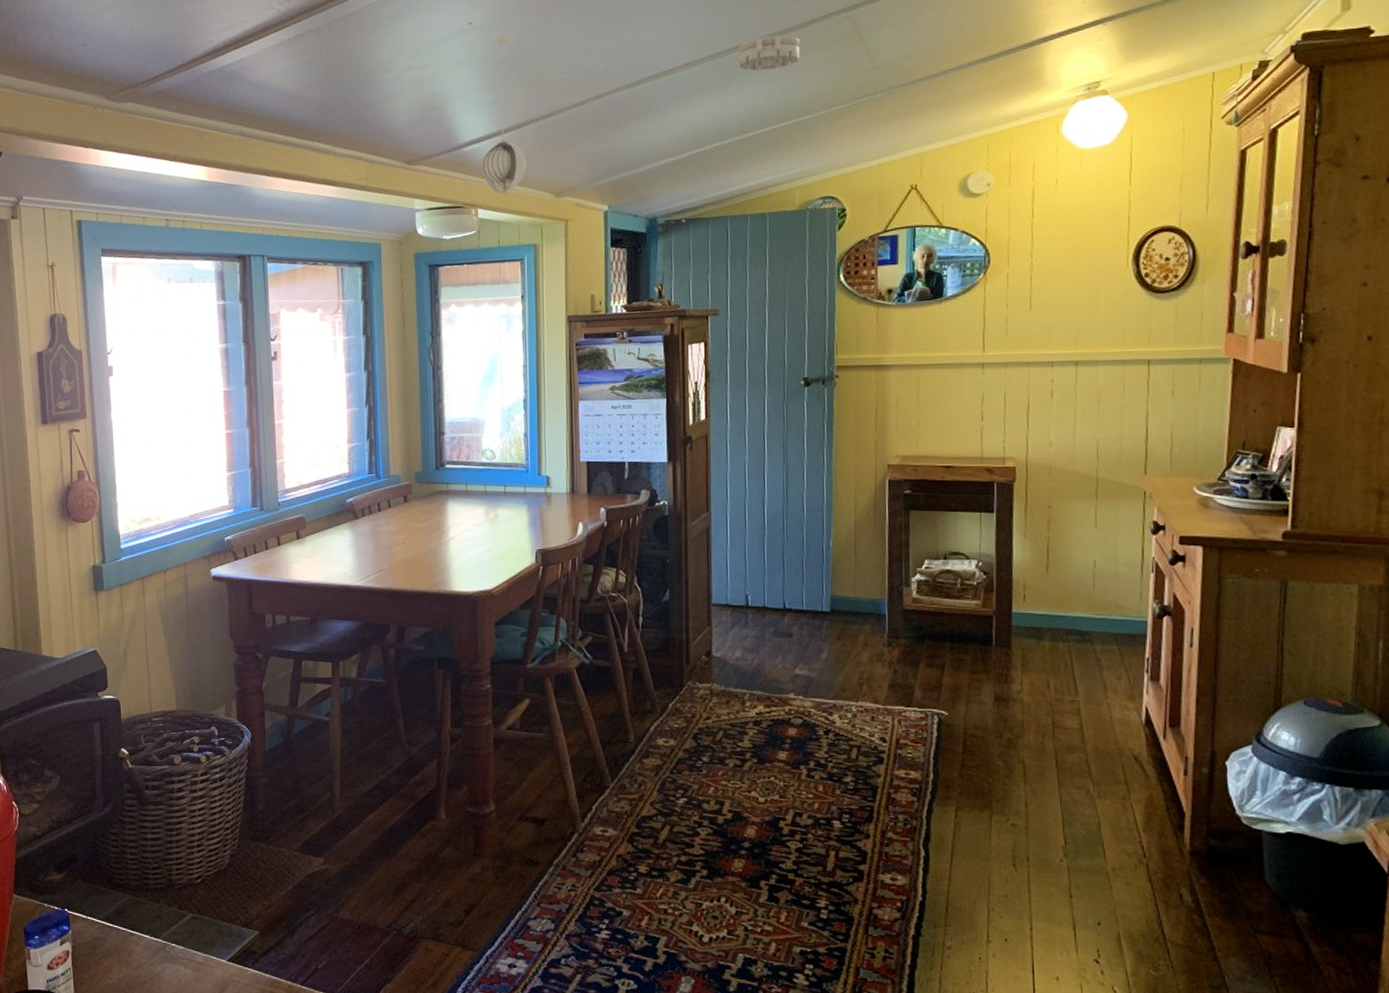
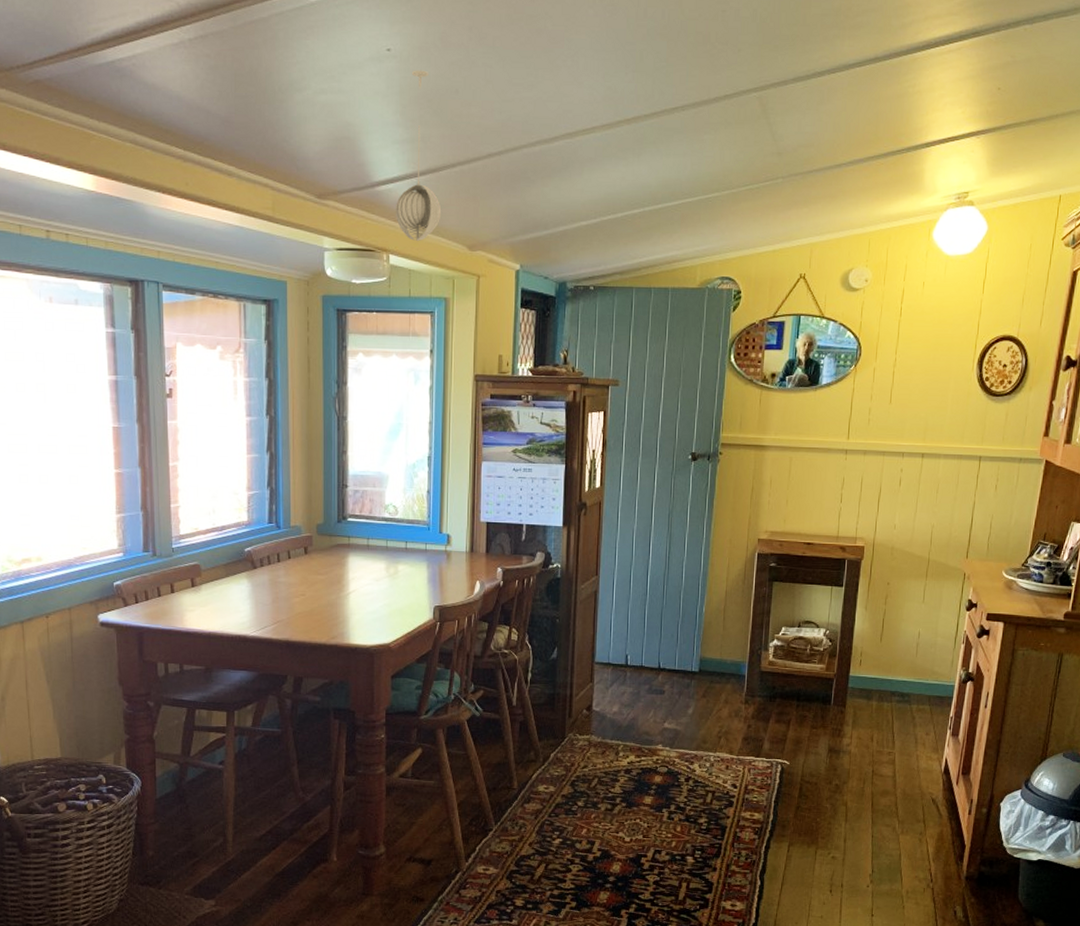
smoke detector: present [738,34,800,71] -> none [653,105,712,142]

